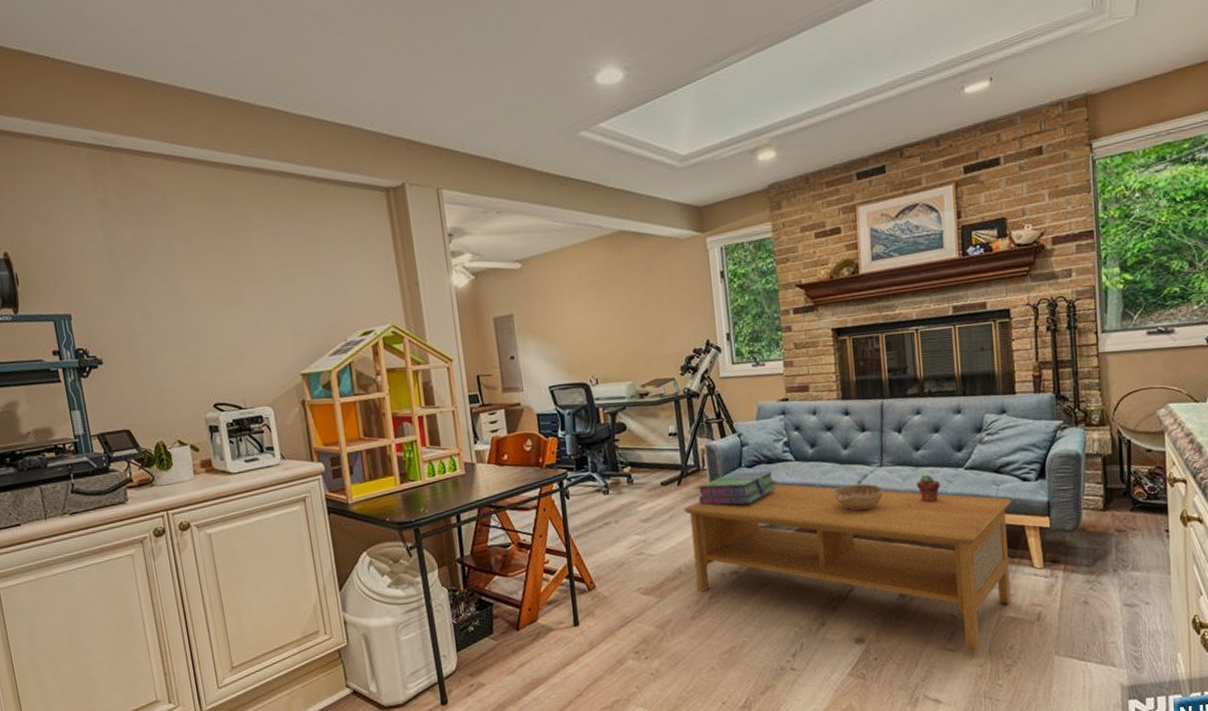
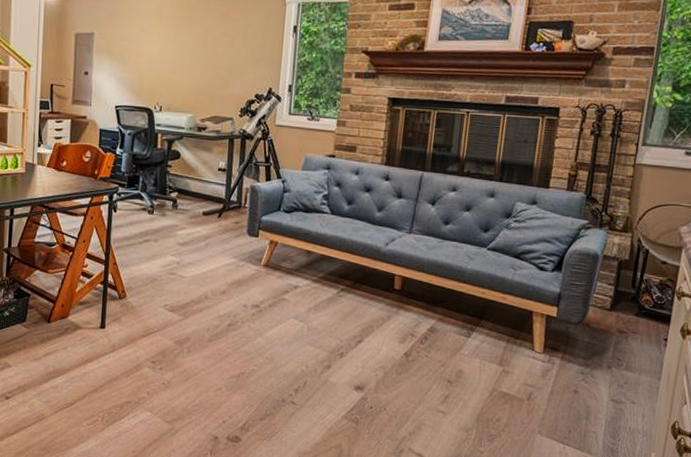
coffee table: present [683,484,1012,653] -> none [219,233,526,418]
stack of books: present [698,471,777,505] -> none [235,215,310,246]
decorative bowl: present [833,483,884,511] -> none [360,245,408,271]
potted succulent: present [917,474,940,503] -> none [439,247,462,275]

